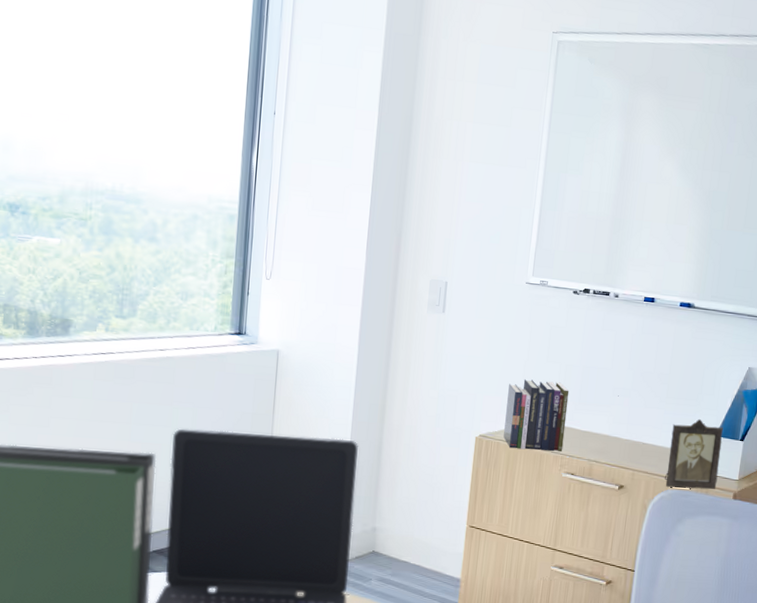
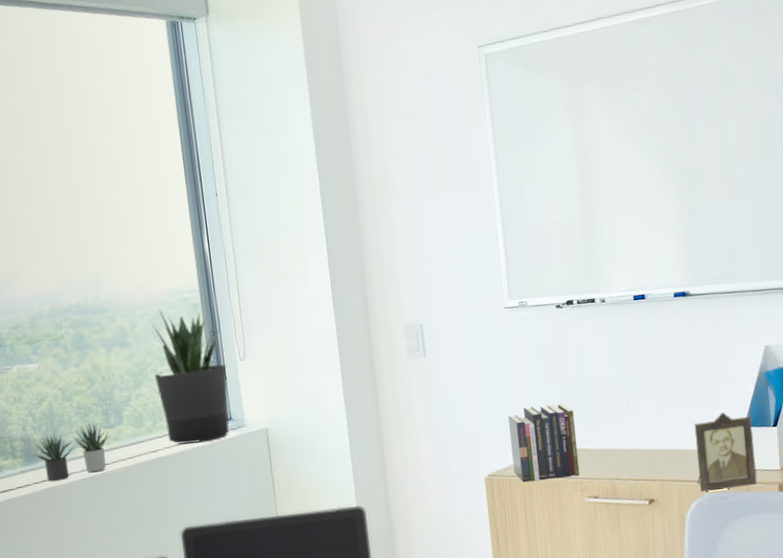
succulent plant: none [37,308,121,361] -> present [32,423,111,482]
planter: none [177,212,252,351] -> present [151,309,229,444]

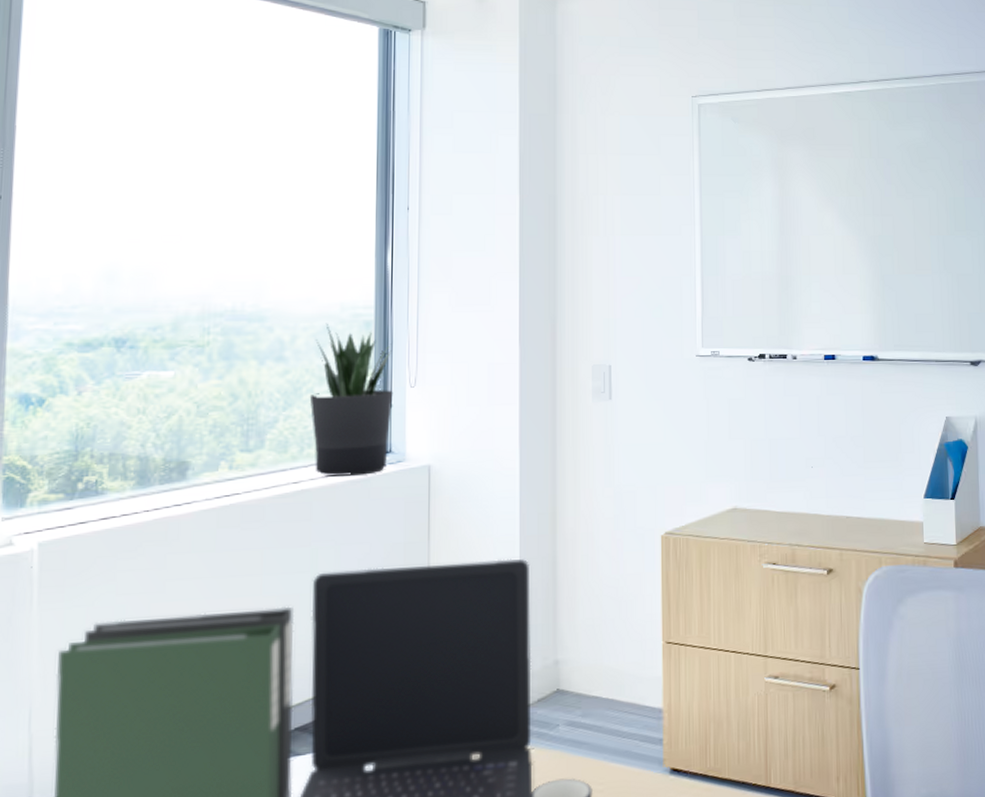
succulent plant: present [32,423,111,482] -> none [148,444,247,511]
books: present [508,403,580,483] -> none [691,460,760,544]
photo frame: present [694,411,758,493] -> none [875,480,934,565]

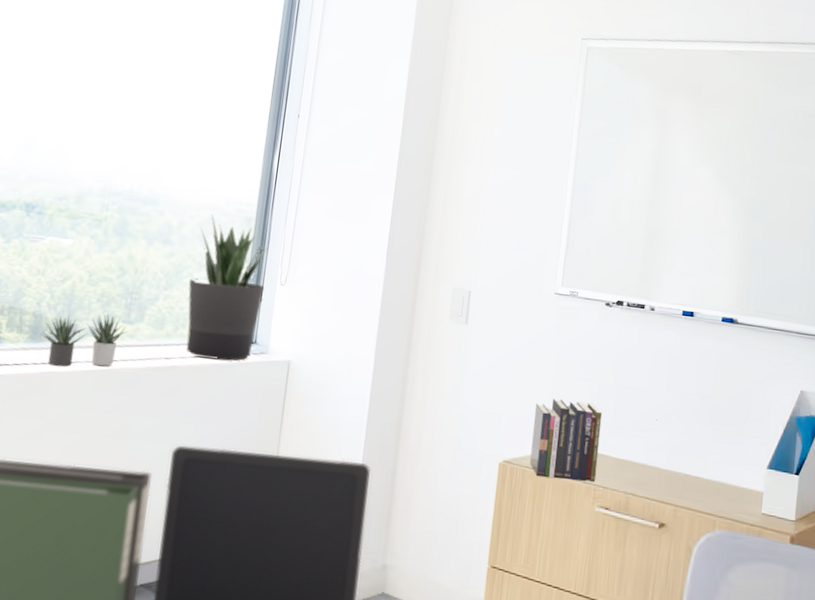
succulent plant: none [148,444,247,511] -> present [40,313,127,368]
books: none [691,460,760,544] -> present [530,398,603,483]

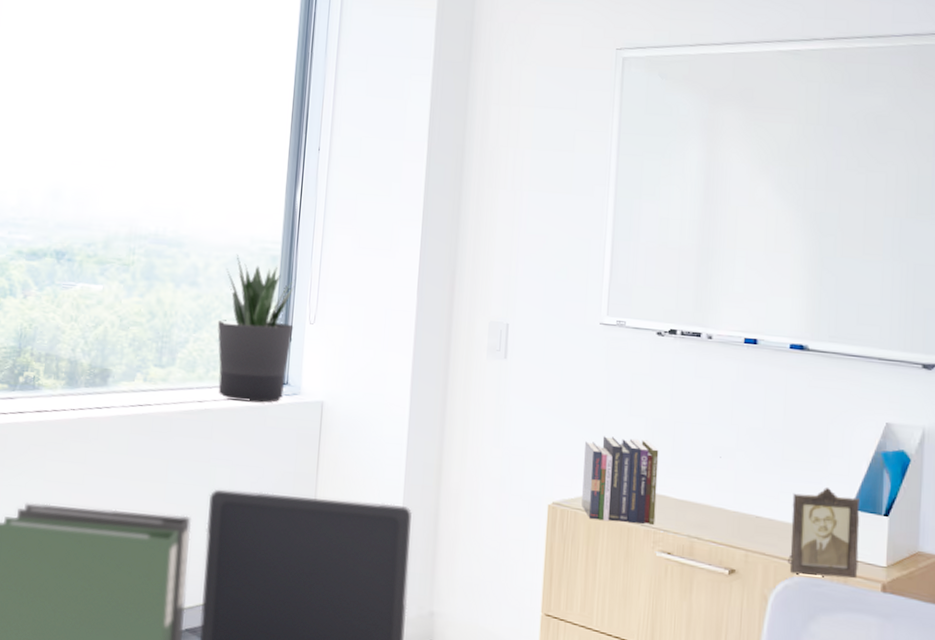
succulent plant: present [40,313,127,368] -> none [76,357,160,413]
photo frame: none [710,448,776,532] -> present [787,486,861,579]

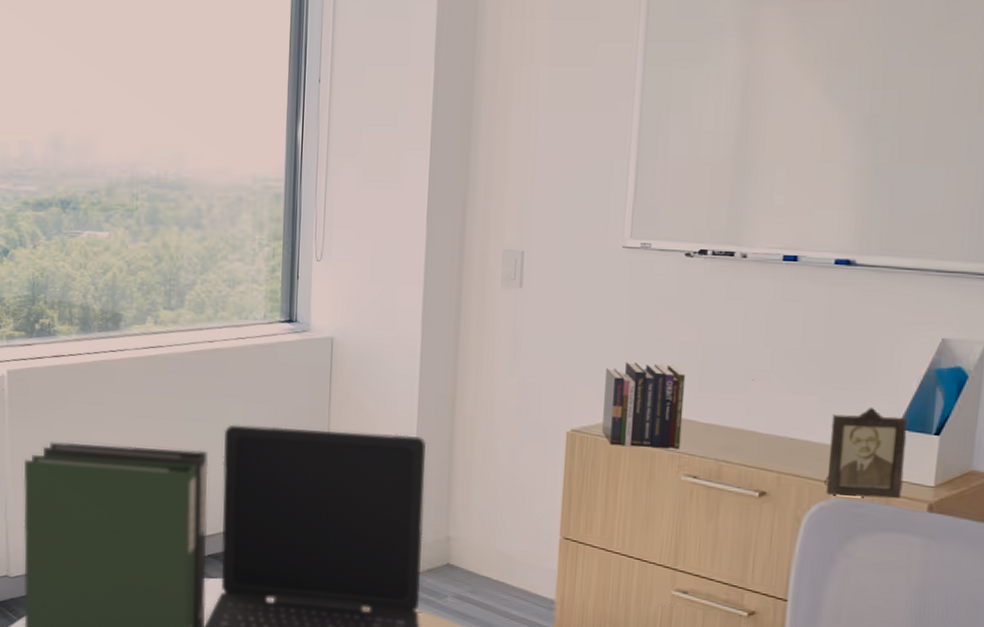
planter: present [217,254,295,402] -> none [223,194,300,340]

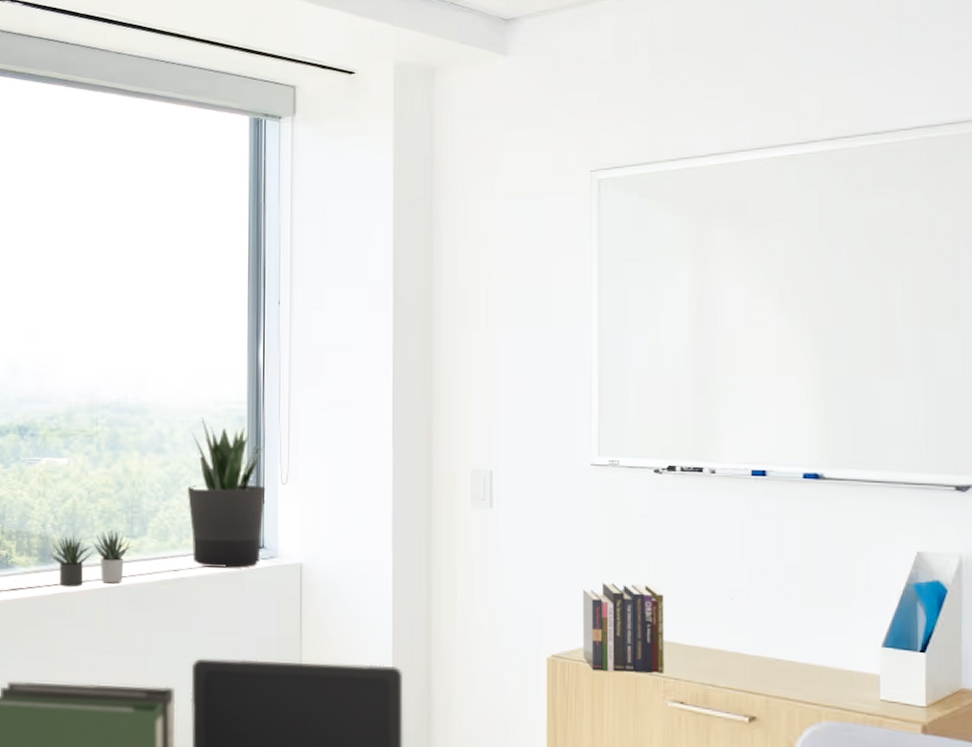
succulent plant: none [89,301,170,356] -> present [49,529,132,588]
planter: none [223,194,300,340] -> present [187,417,266,568]
photo frame: present [823,406,909,500] -> none [813,624,894,721]

